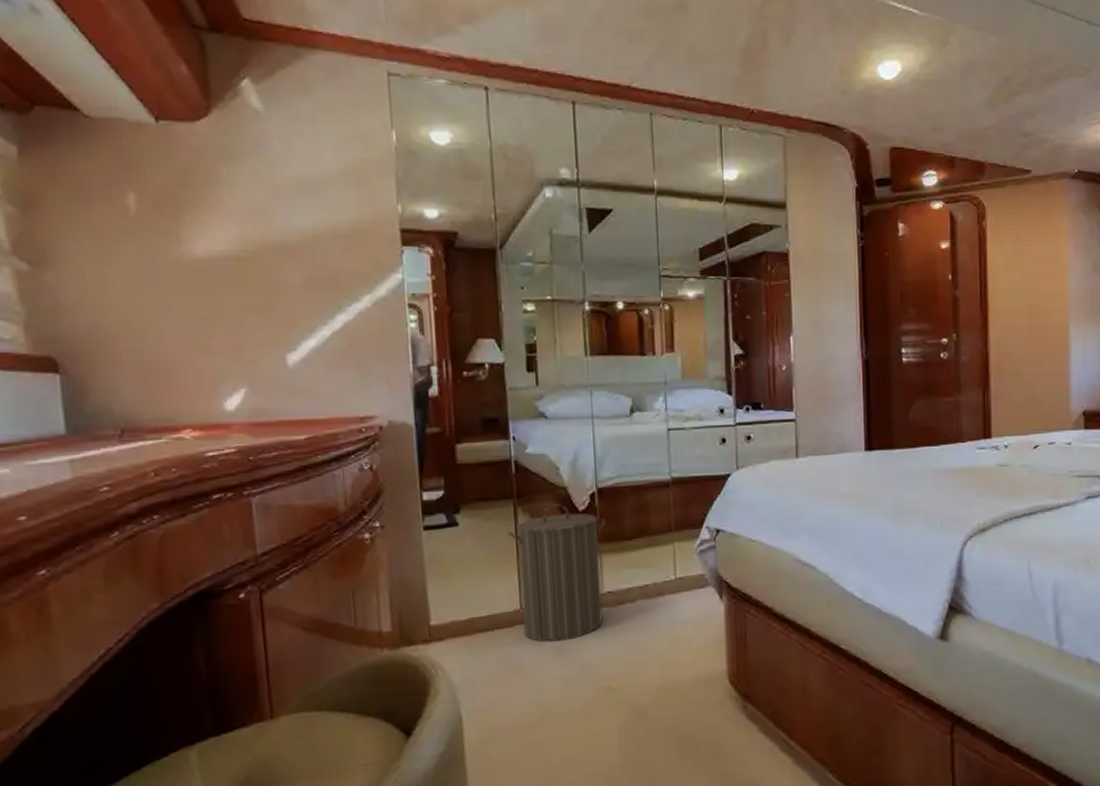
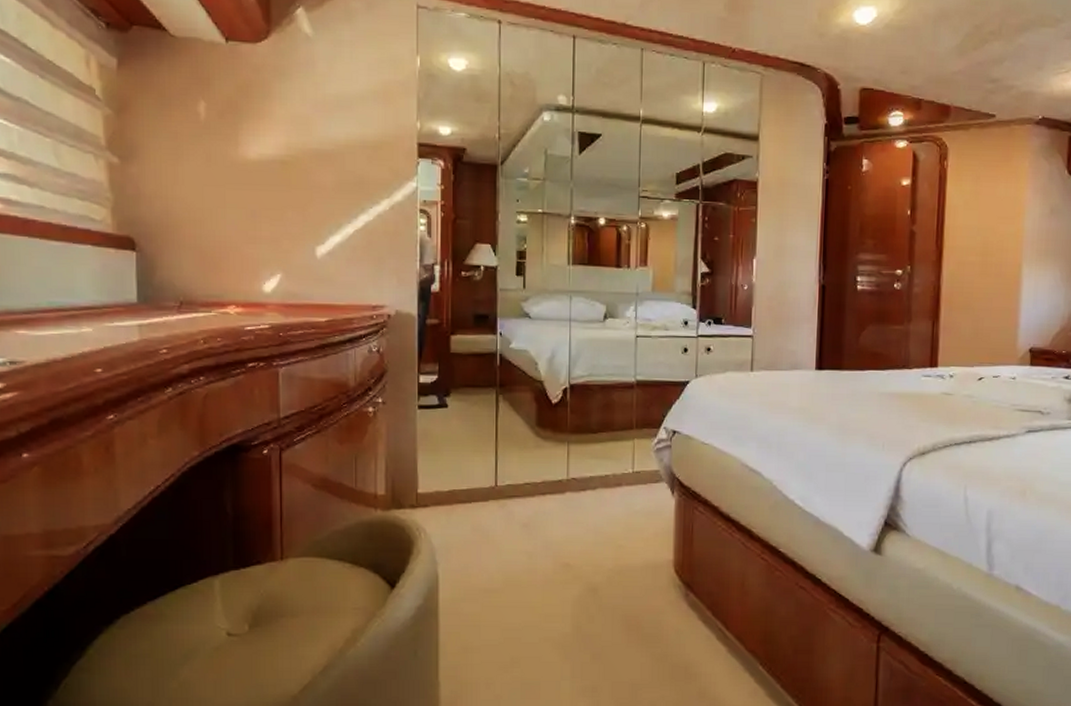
laundry hamper: present [507,504,606,642] -> none [489,395,576,518]

